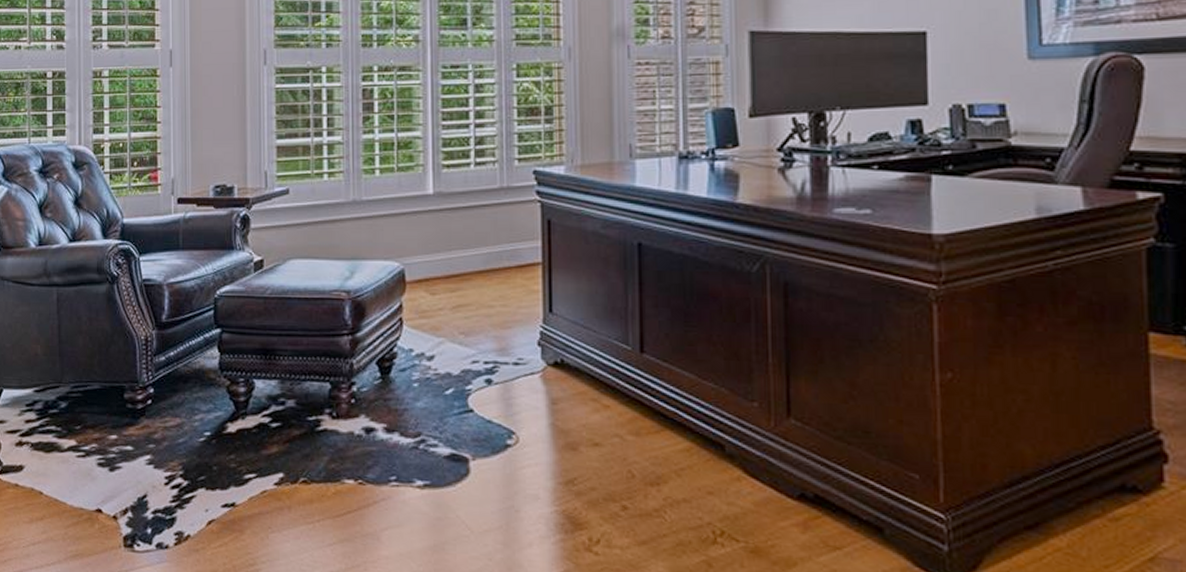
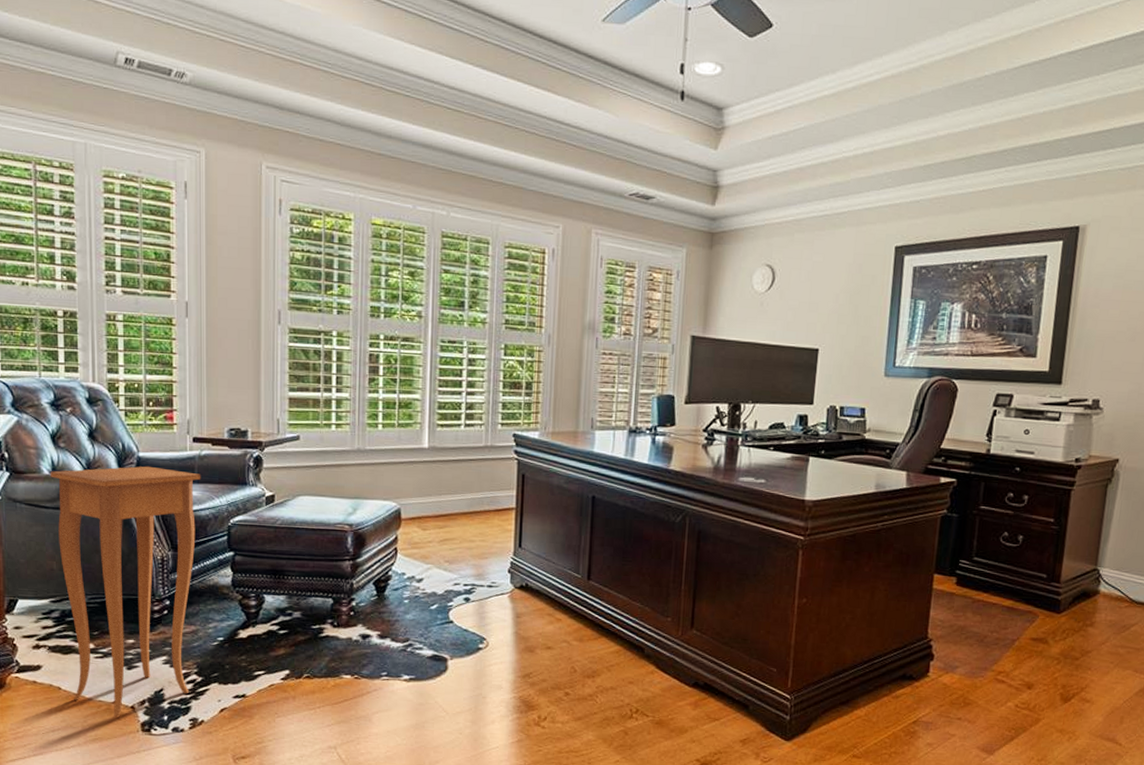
side table: none [36,233,186,530] -> present [49,466,201,718]

